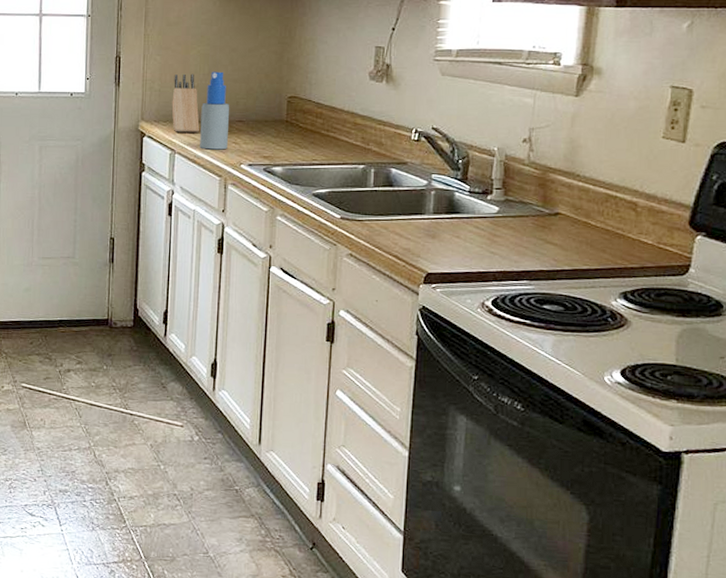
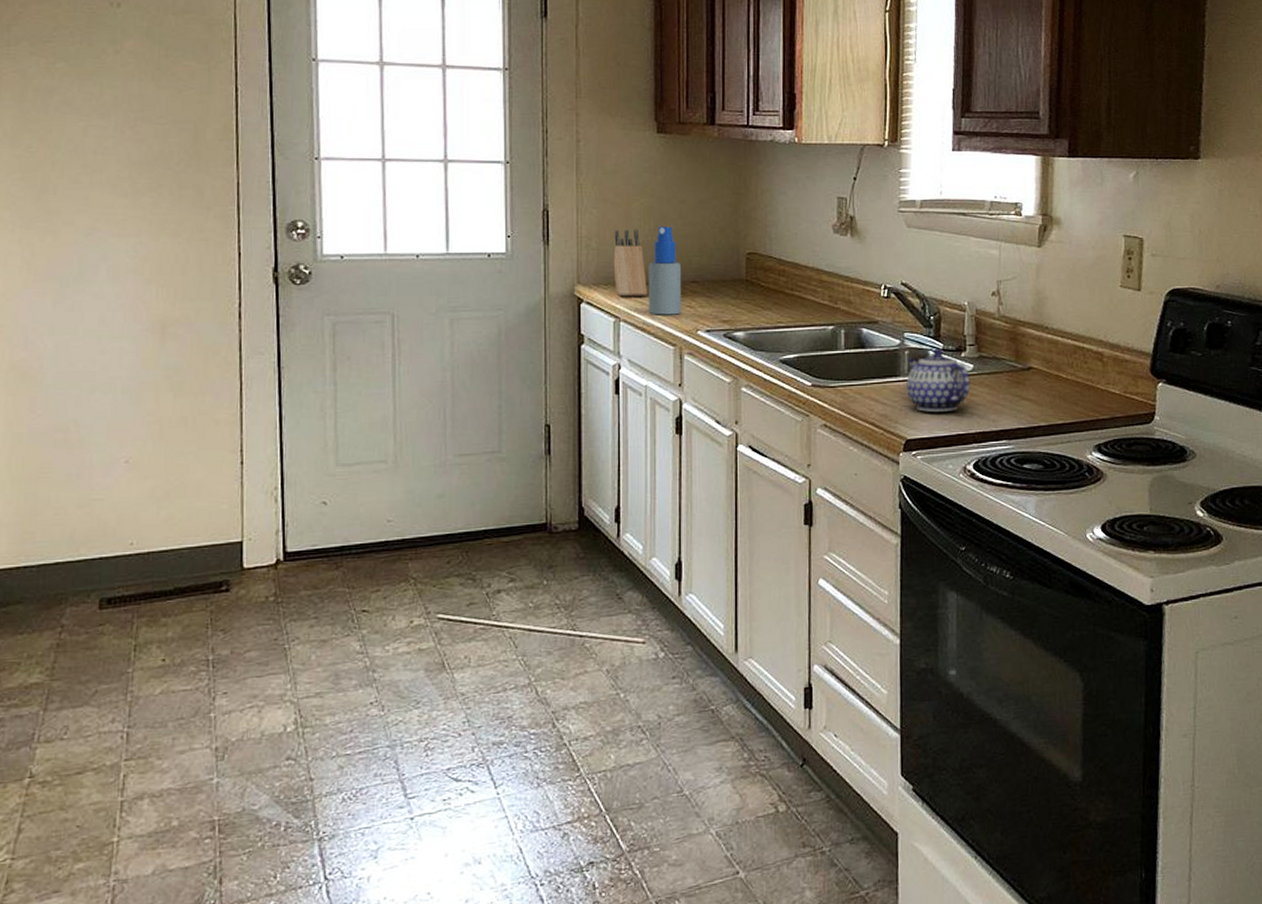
teapot: none [430,190,495,250] -> present [906,348,970,412]

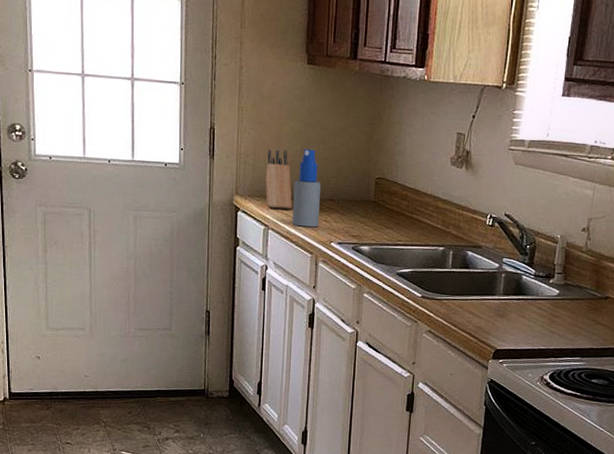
teapot: present [906,348,970,412] -> none [500,273,555,329]

